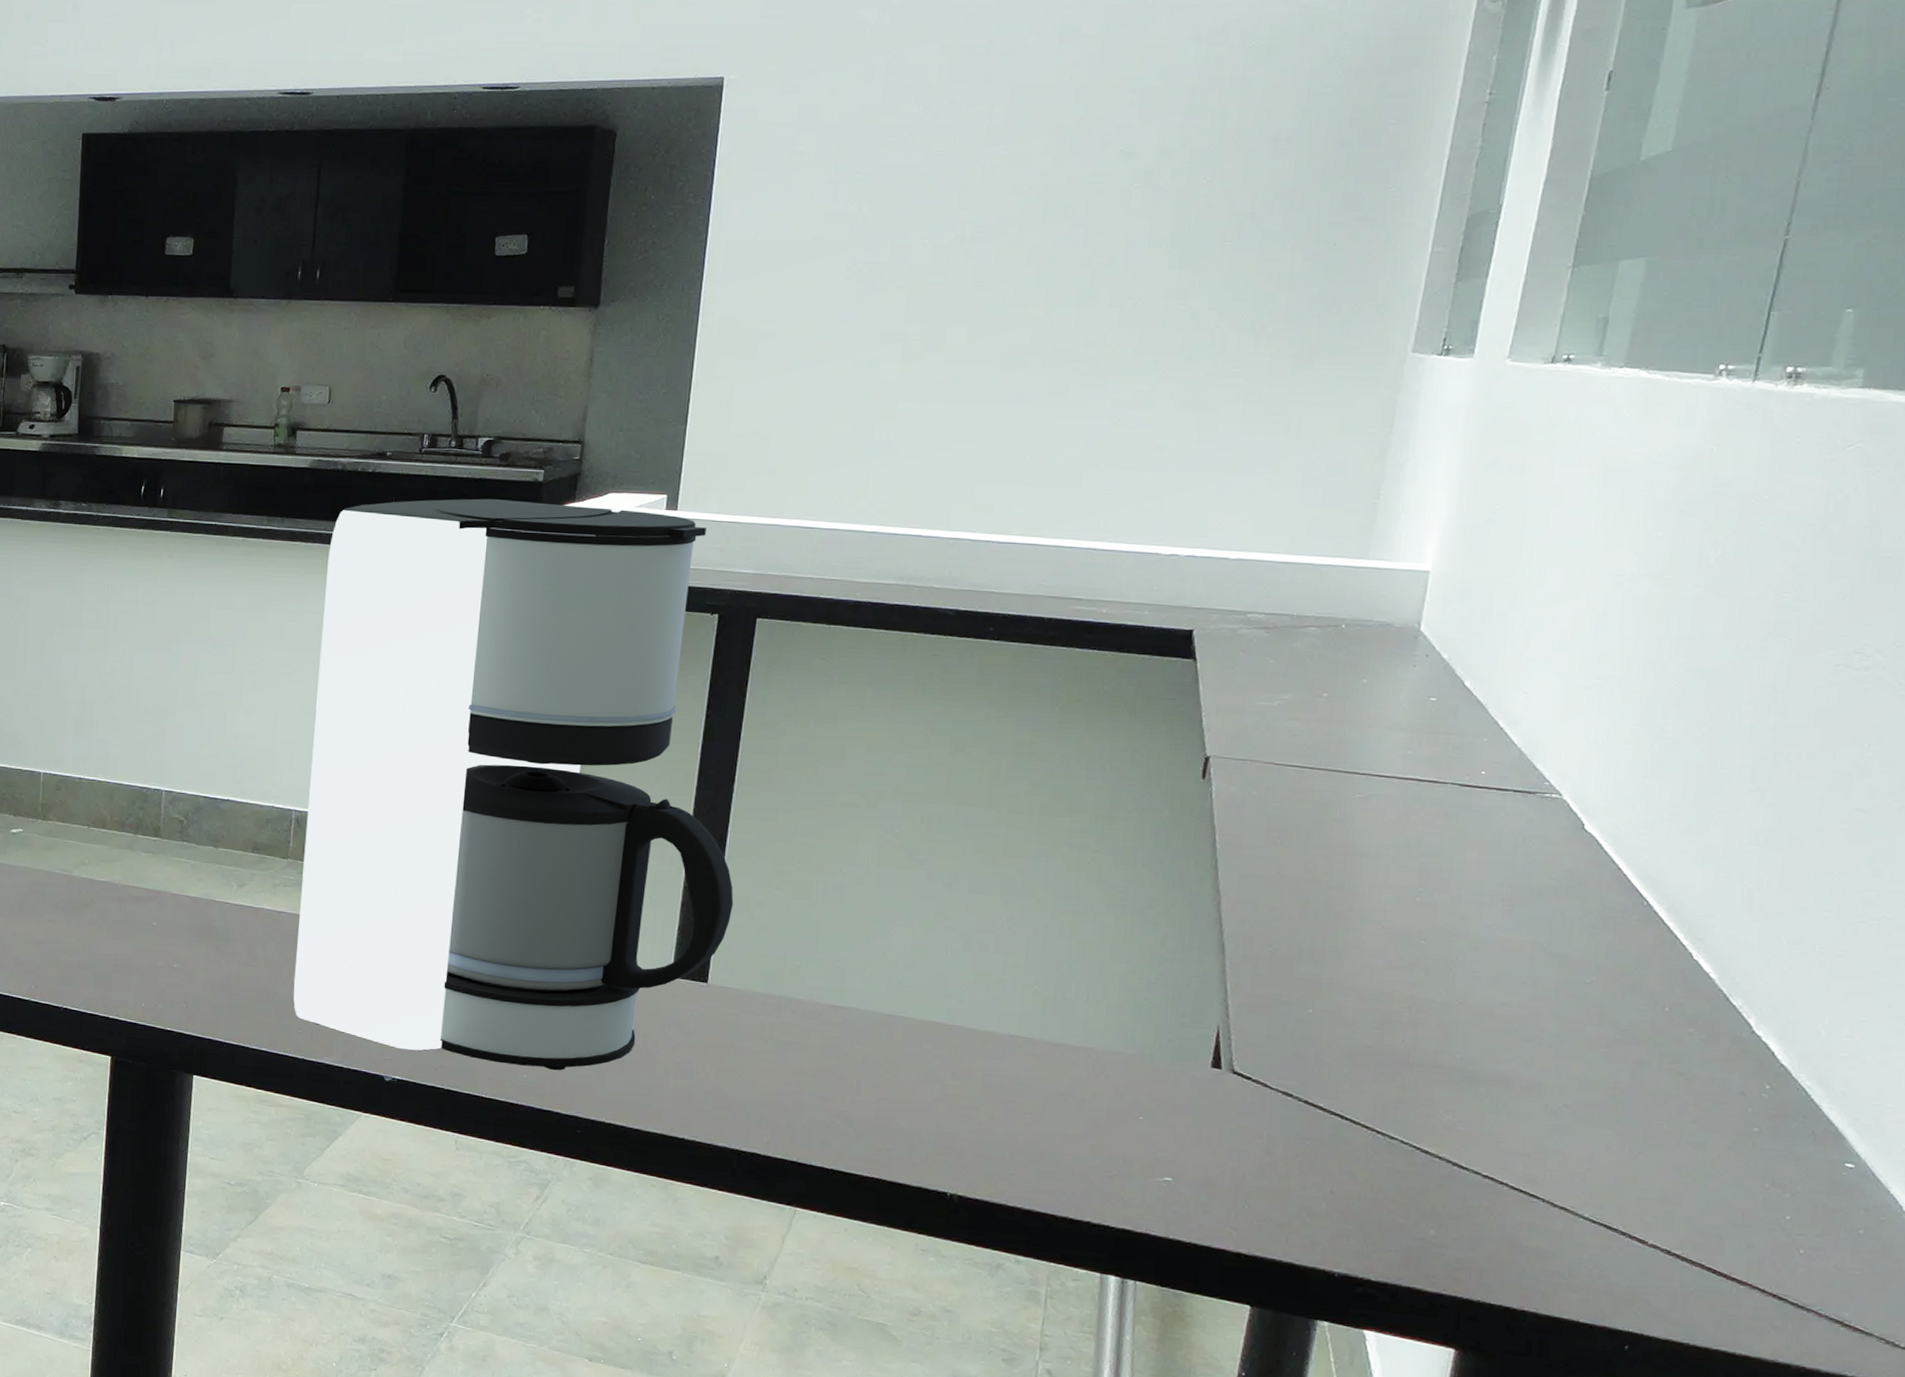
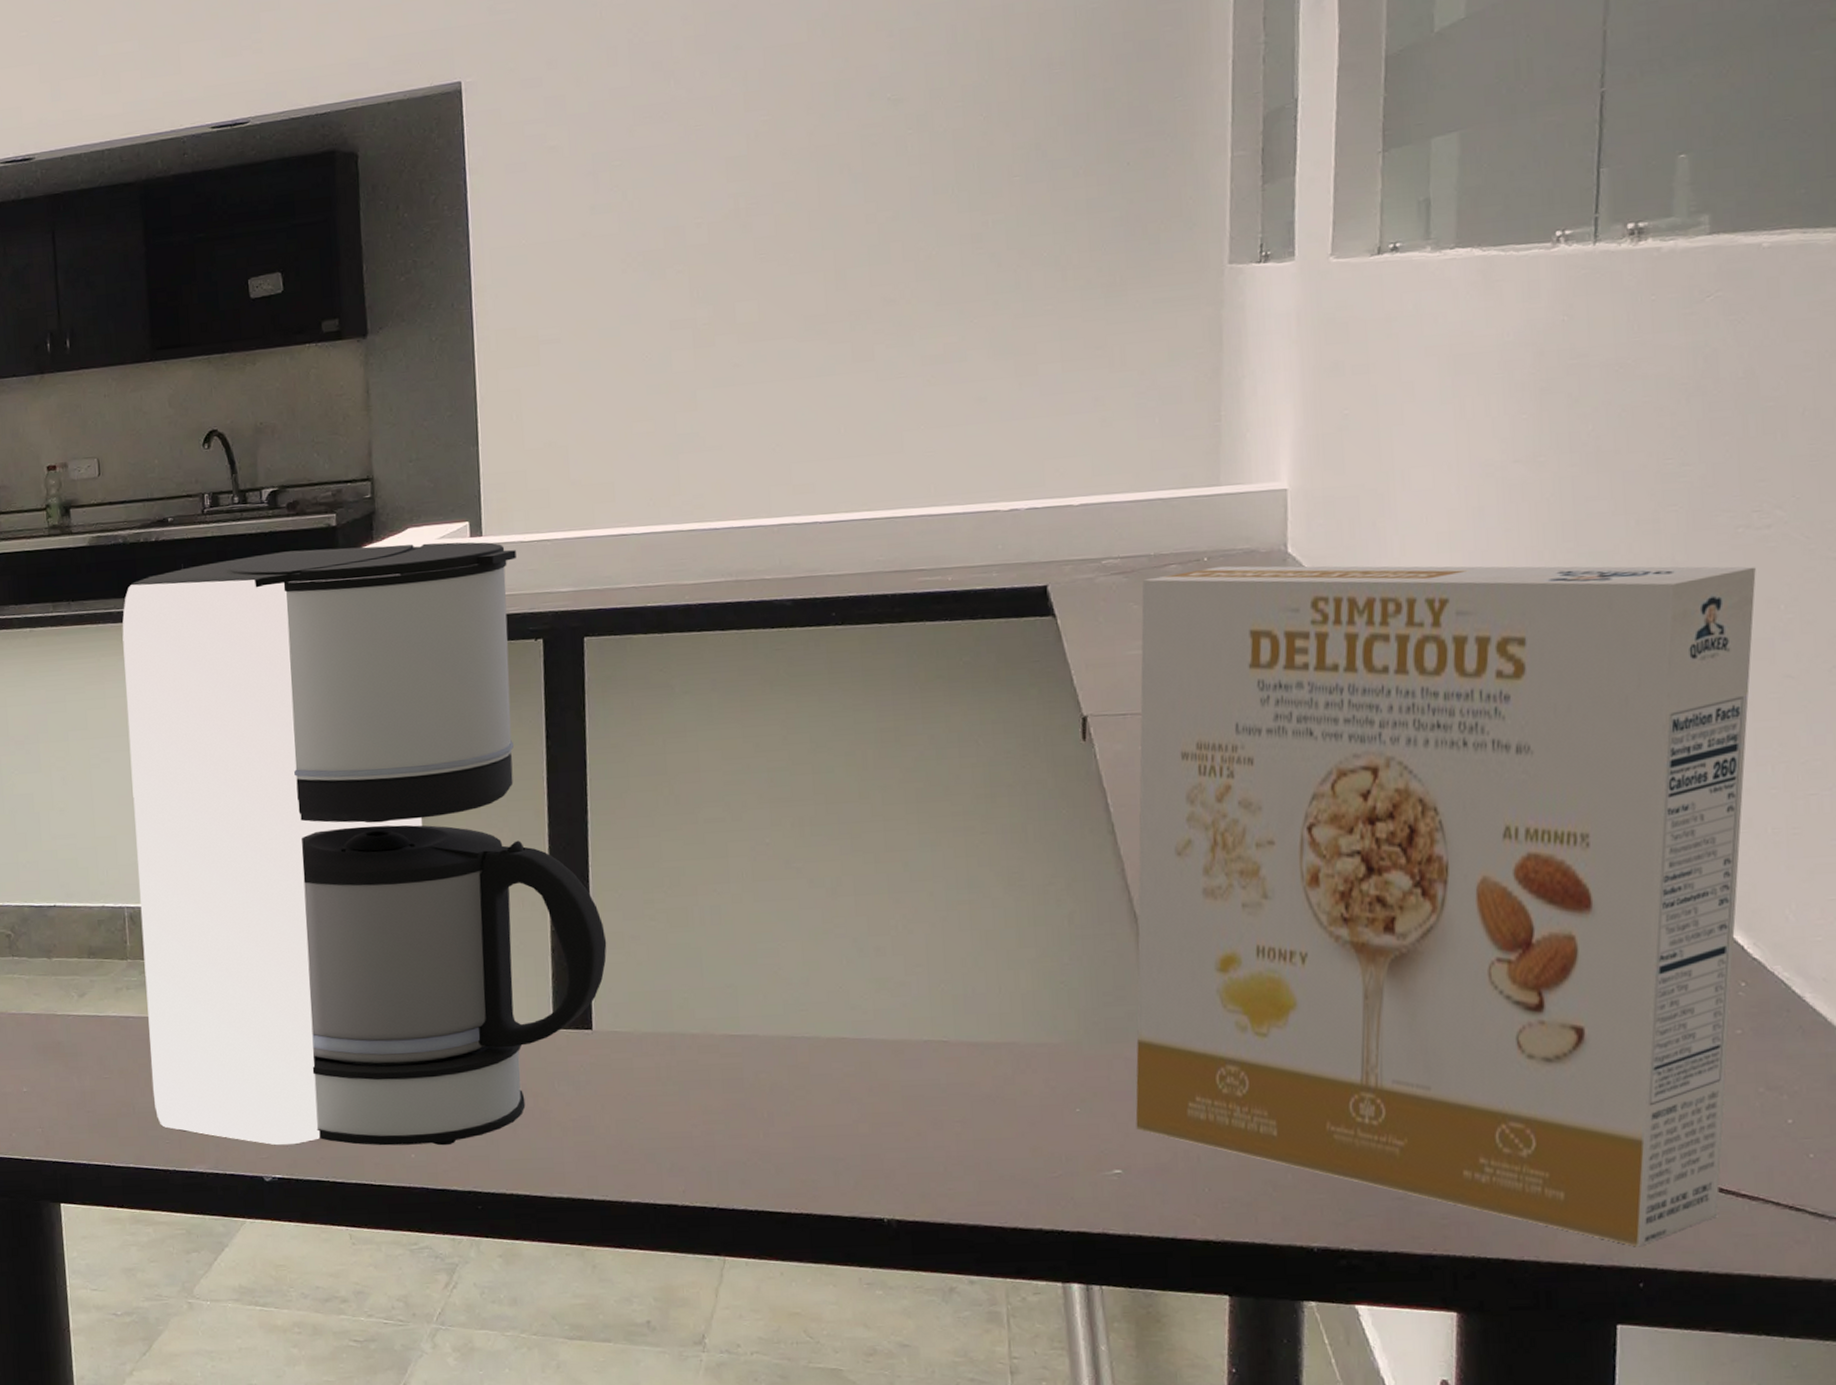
cereal box: none [1191,634,1848,1313] -> present [1135,565,1756,1247]

